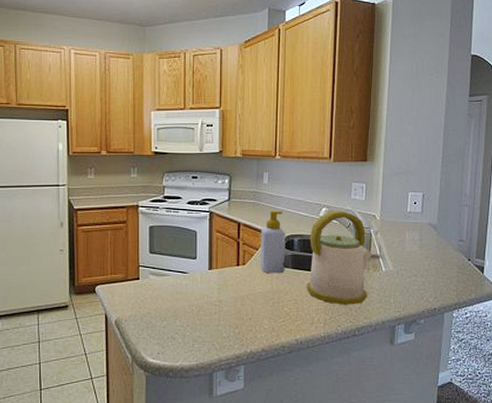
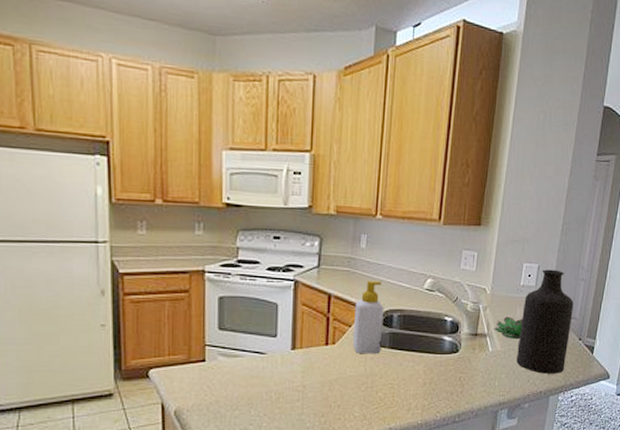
kettle: present [307,210,373,305] -> none [405,281,480,389]
succulent plant: none [386,240,412,260] -> present [494,316,523,339]
bottle: none [409,197,460,292] -> present [516,269,574,374]

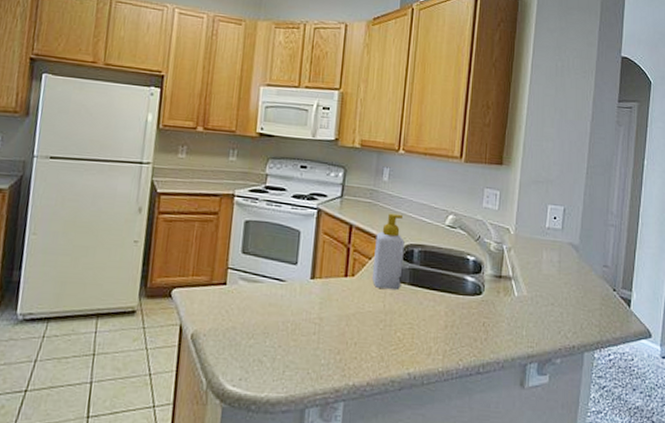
succulent plant: present [494,316,523,339] -> none [519,259,550,285]
bottle: present [516,269,574,374] -> none [545,212,604,327]

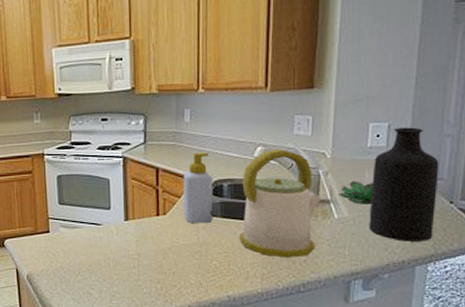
kettle: none [425,218,504,335] -> present [240,148,322,258]
succulent plant: none [519,259,550,285] -> present [338,180,374,204]
bottle: none [545,212,604,327] -> present [369,127,439,242]

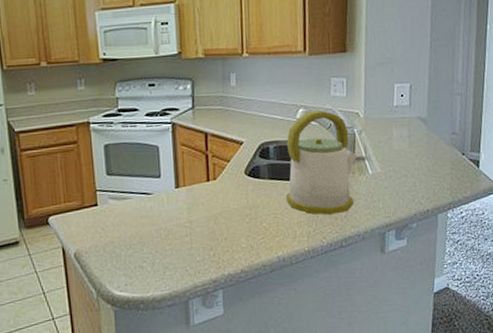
soap bottle: present [183,152,213,223] -> none [231,115,261,187]
succulent plant: present [338,180,374,204] -> none [371,138,401,160]
bottle: present [369,127,439,242] -> none [398,87,453,192]

